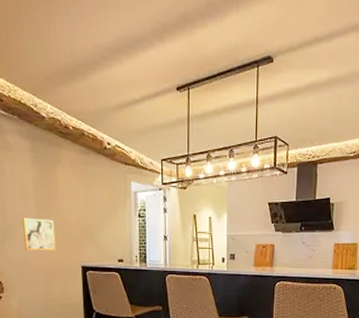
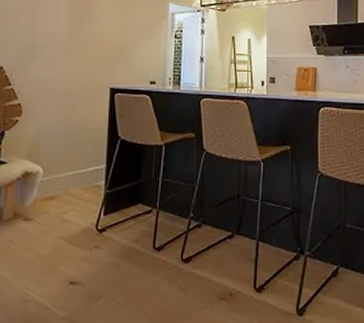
wall art: present [23,217,56,251] -> none [51,37,86,72]

